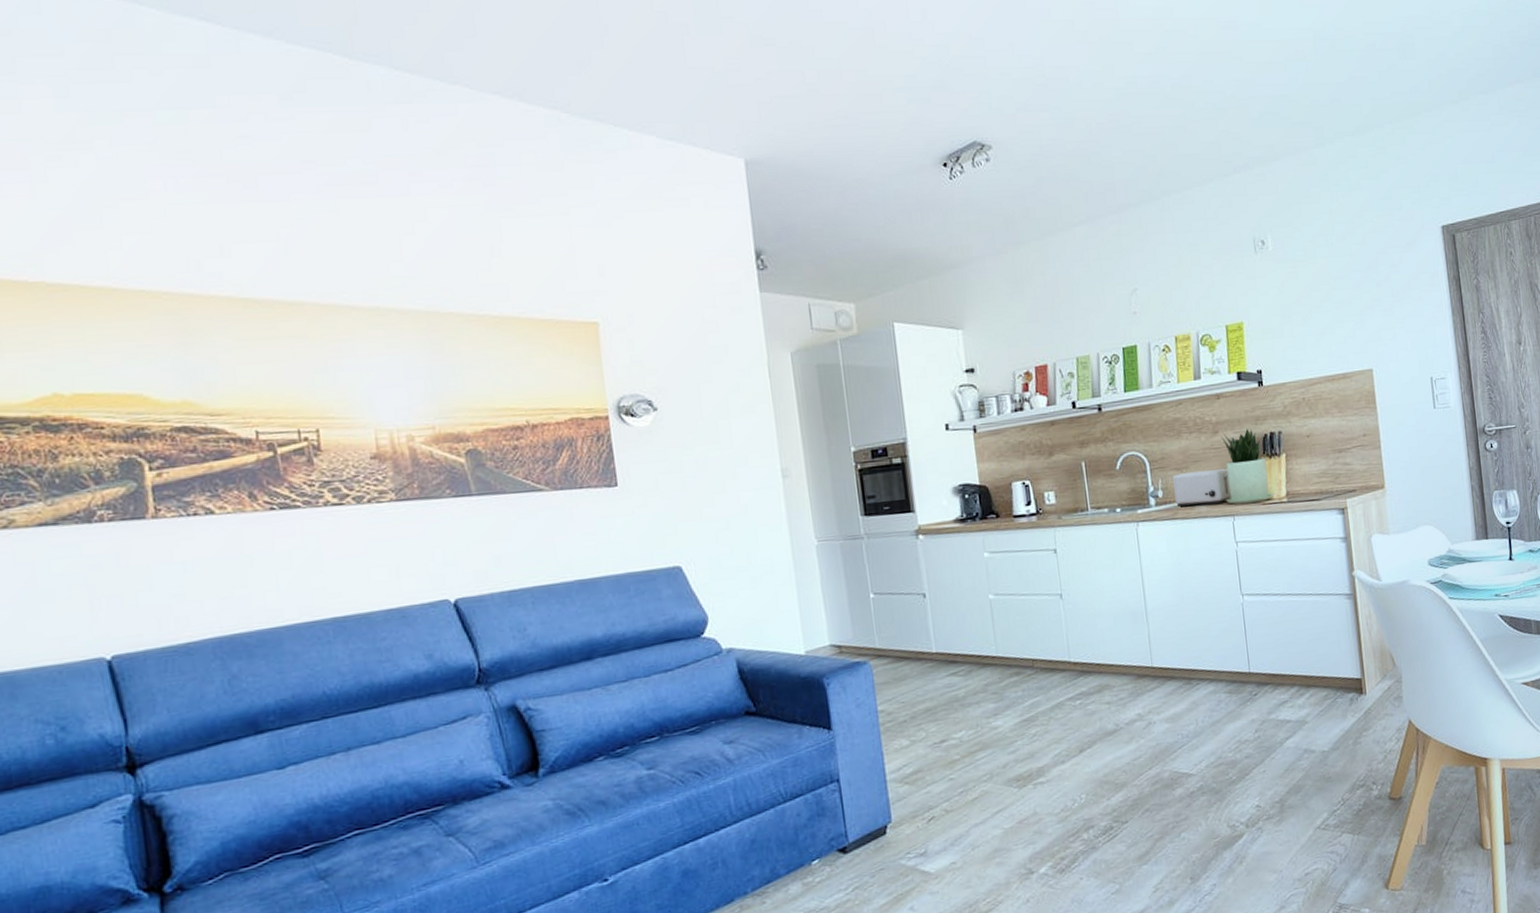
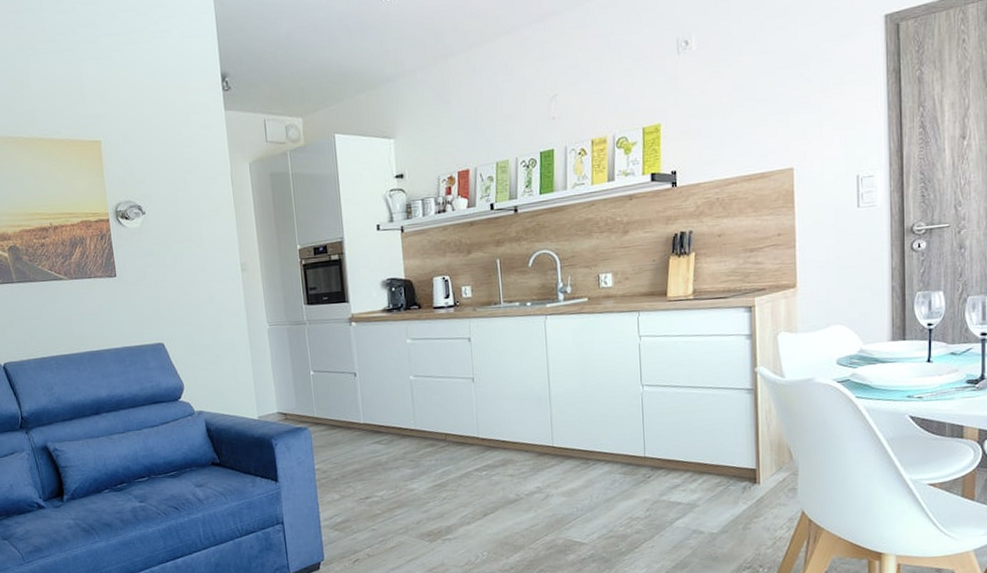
toaster: present [1173,468,1231,508] -> none [582,266,637,303]
planter: present [1220,428,1275,505] -> none [630,228,681,301]

